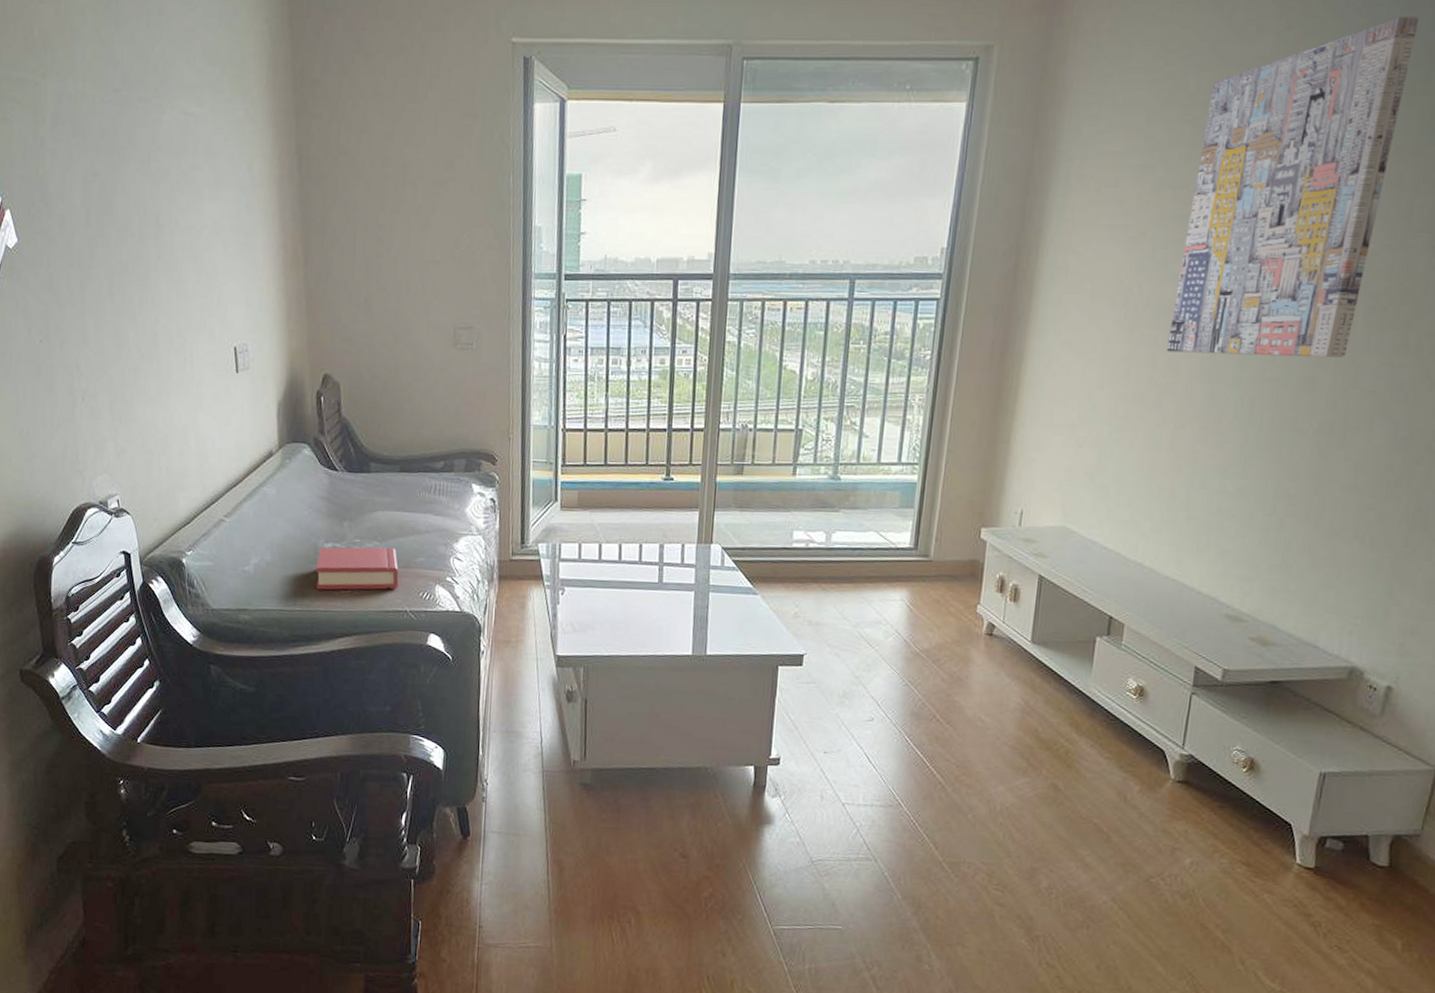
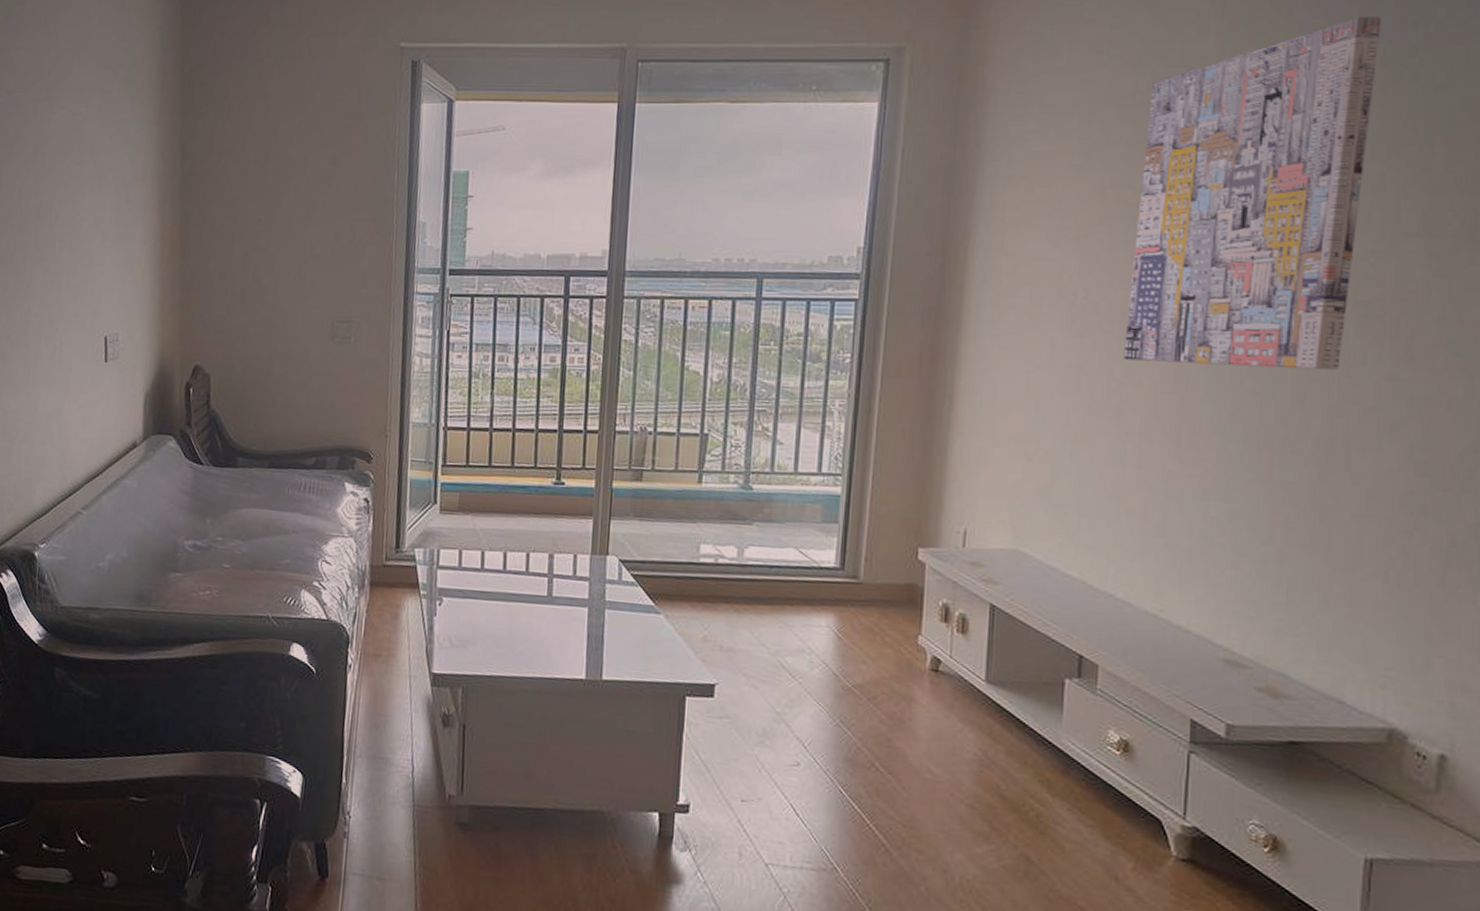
hardback book: present [316,547,399,590] -> none [173,545,262,593]

